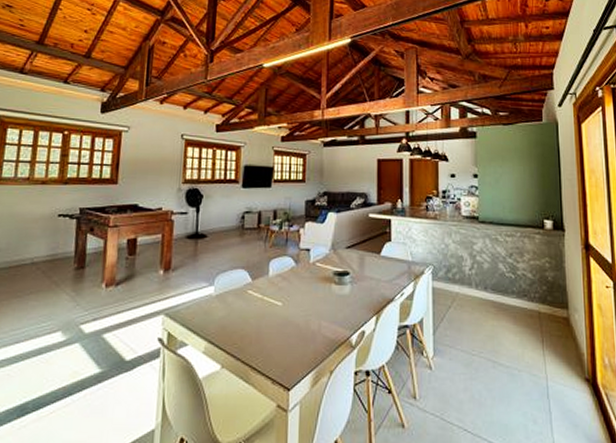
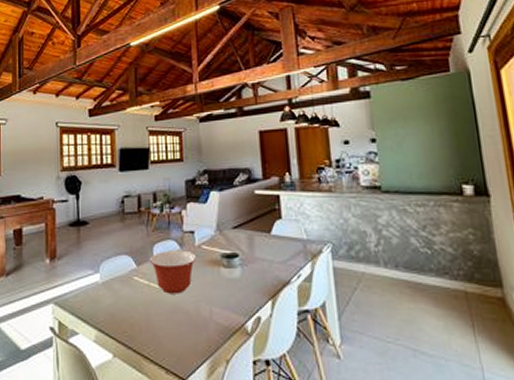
mixing bowl: none [264,266,310,308] -> present [149,250,197,294]

